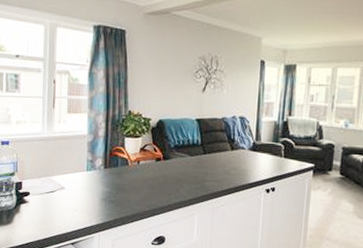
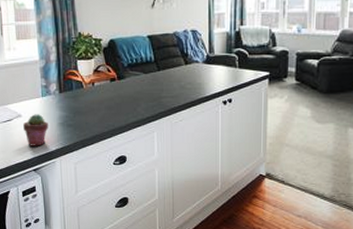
potted succulent: none [65,187,90,220] -> present [23,114,49,146]

